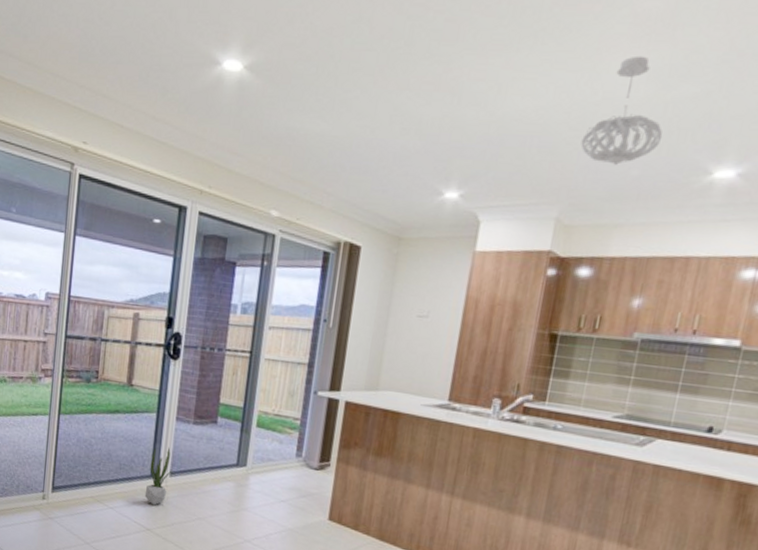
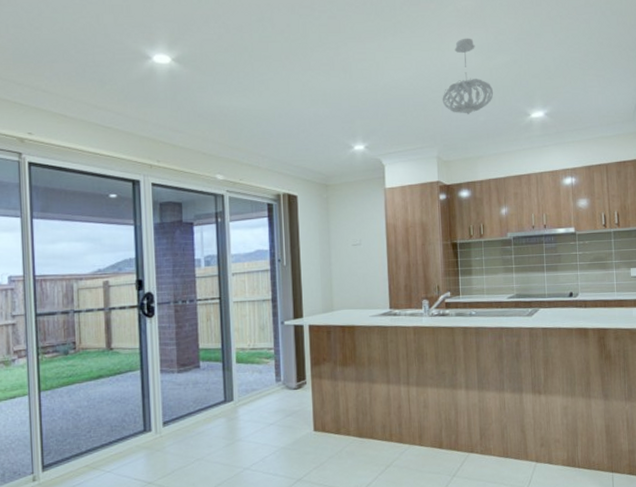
potted plant: present [144,447,172,506] -> none [140,399,164,458]

